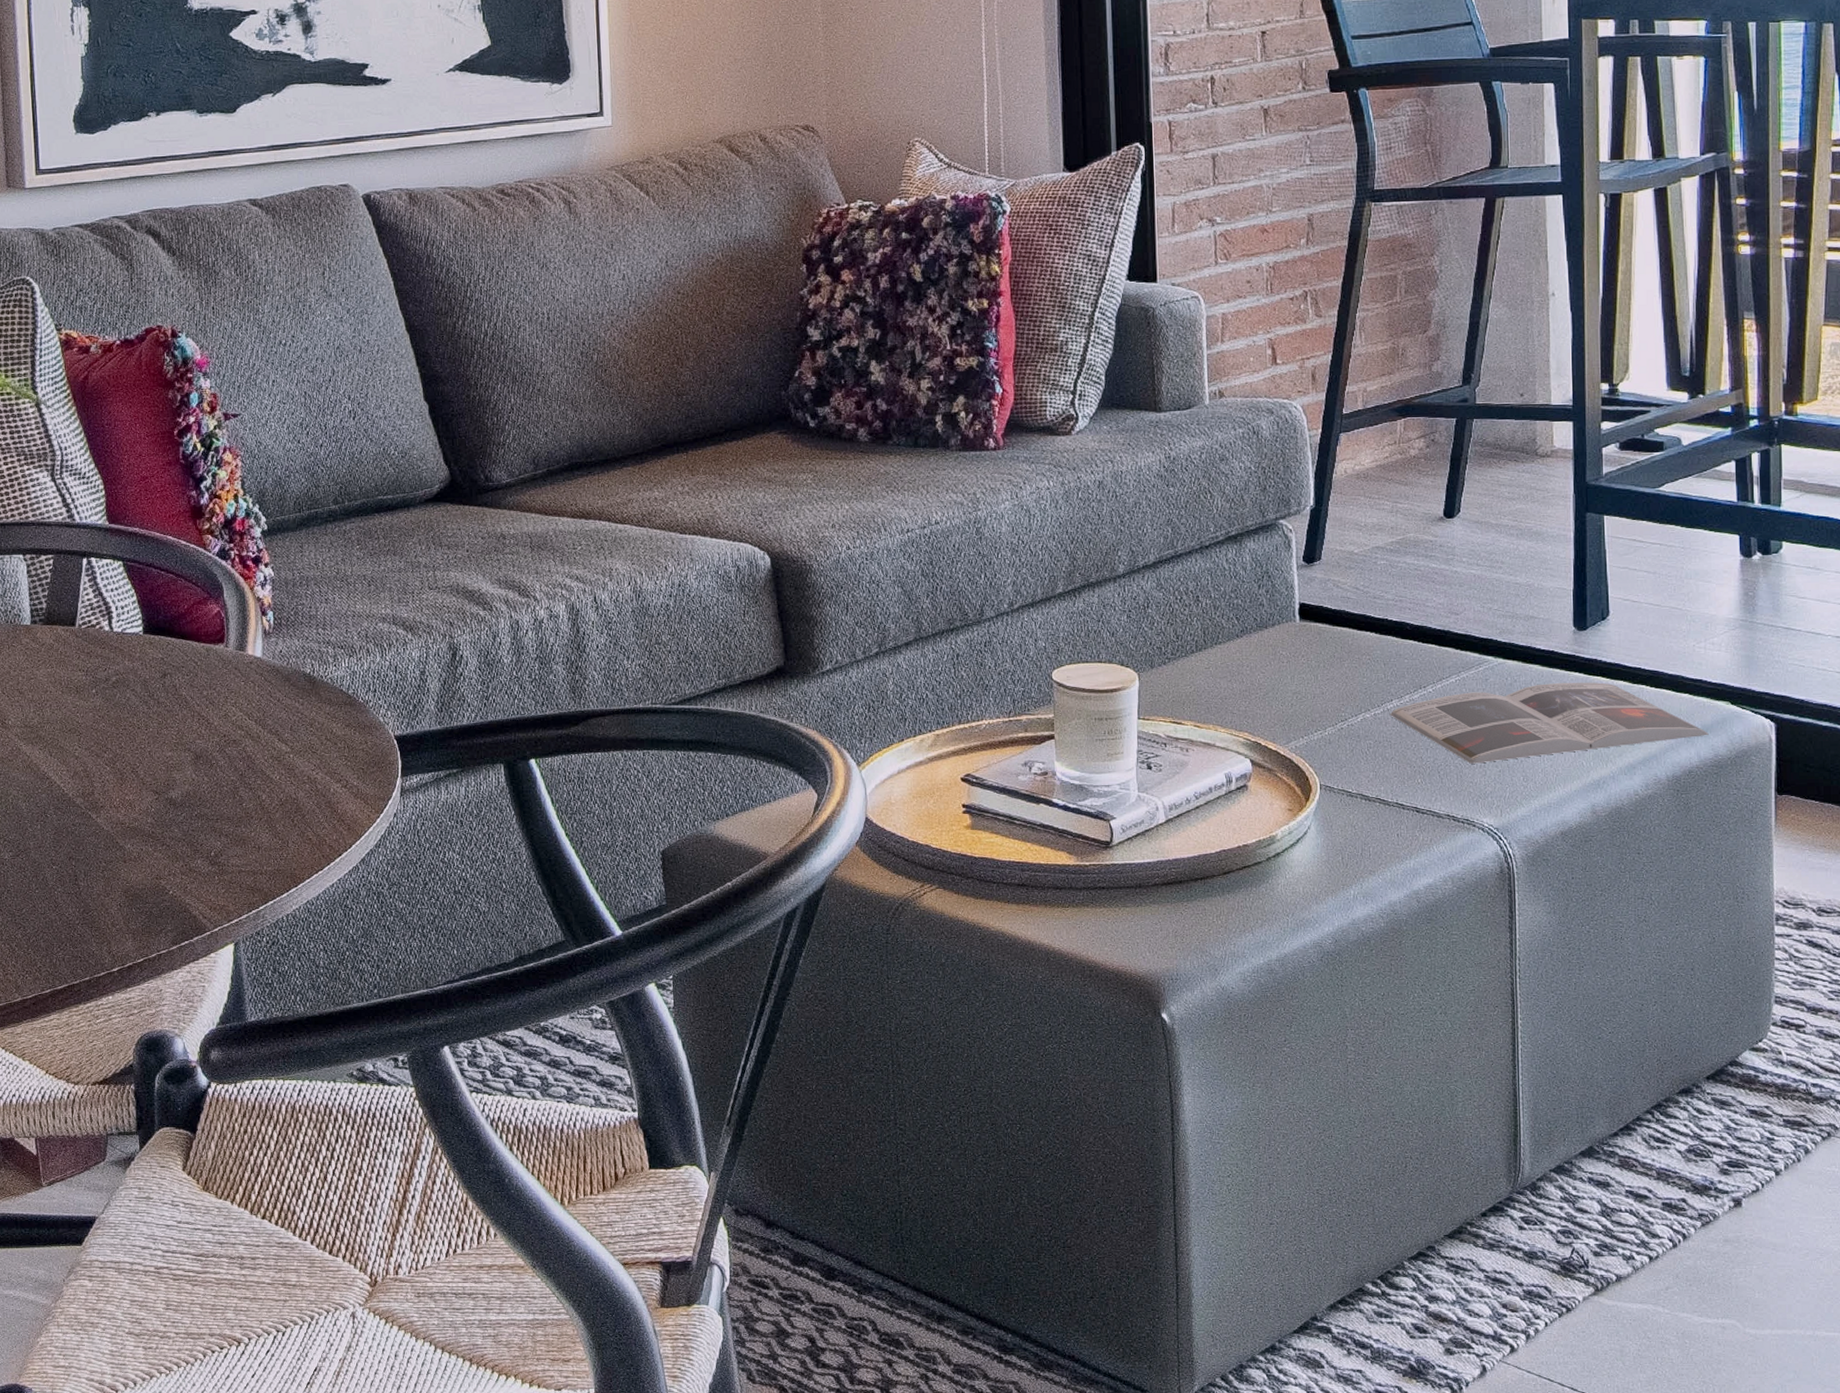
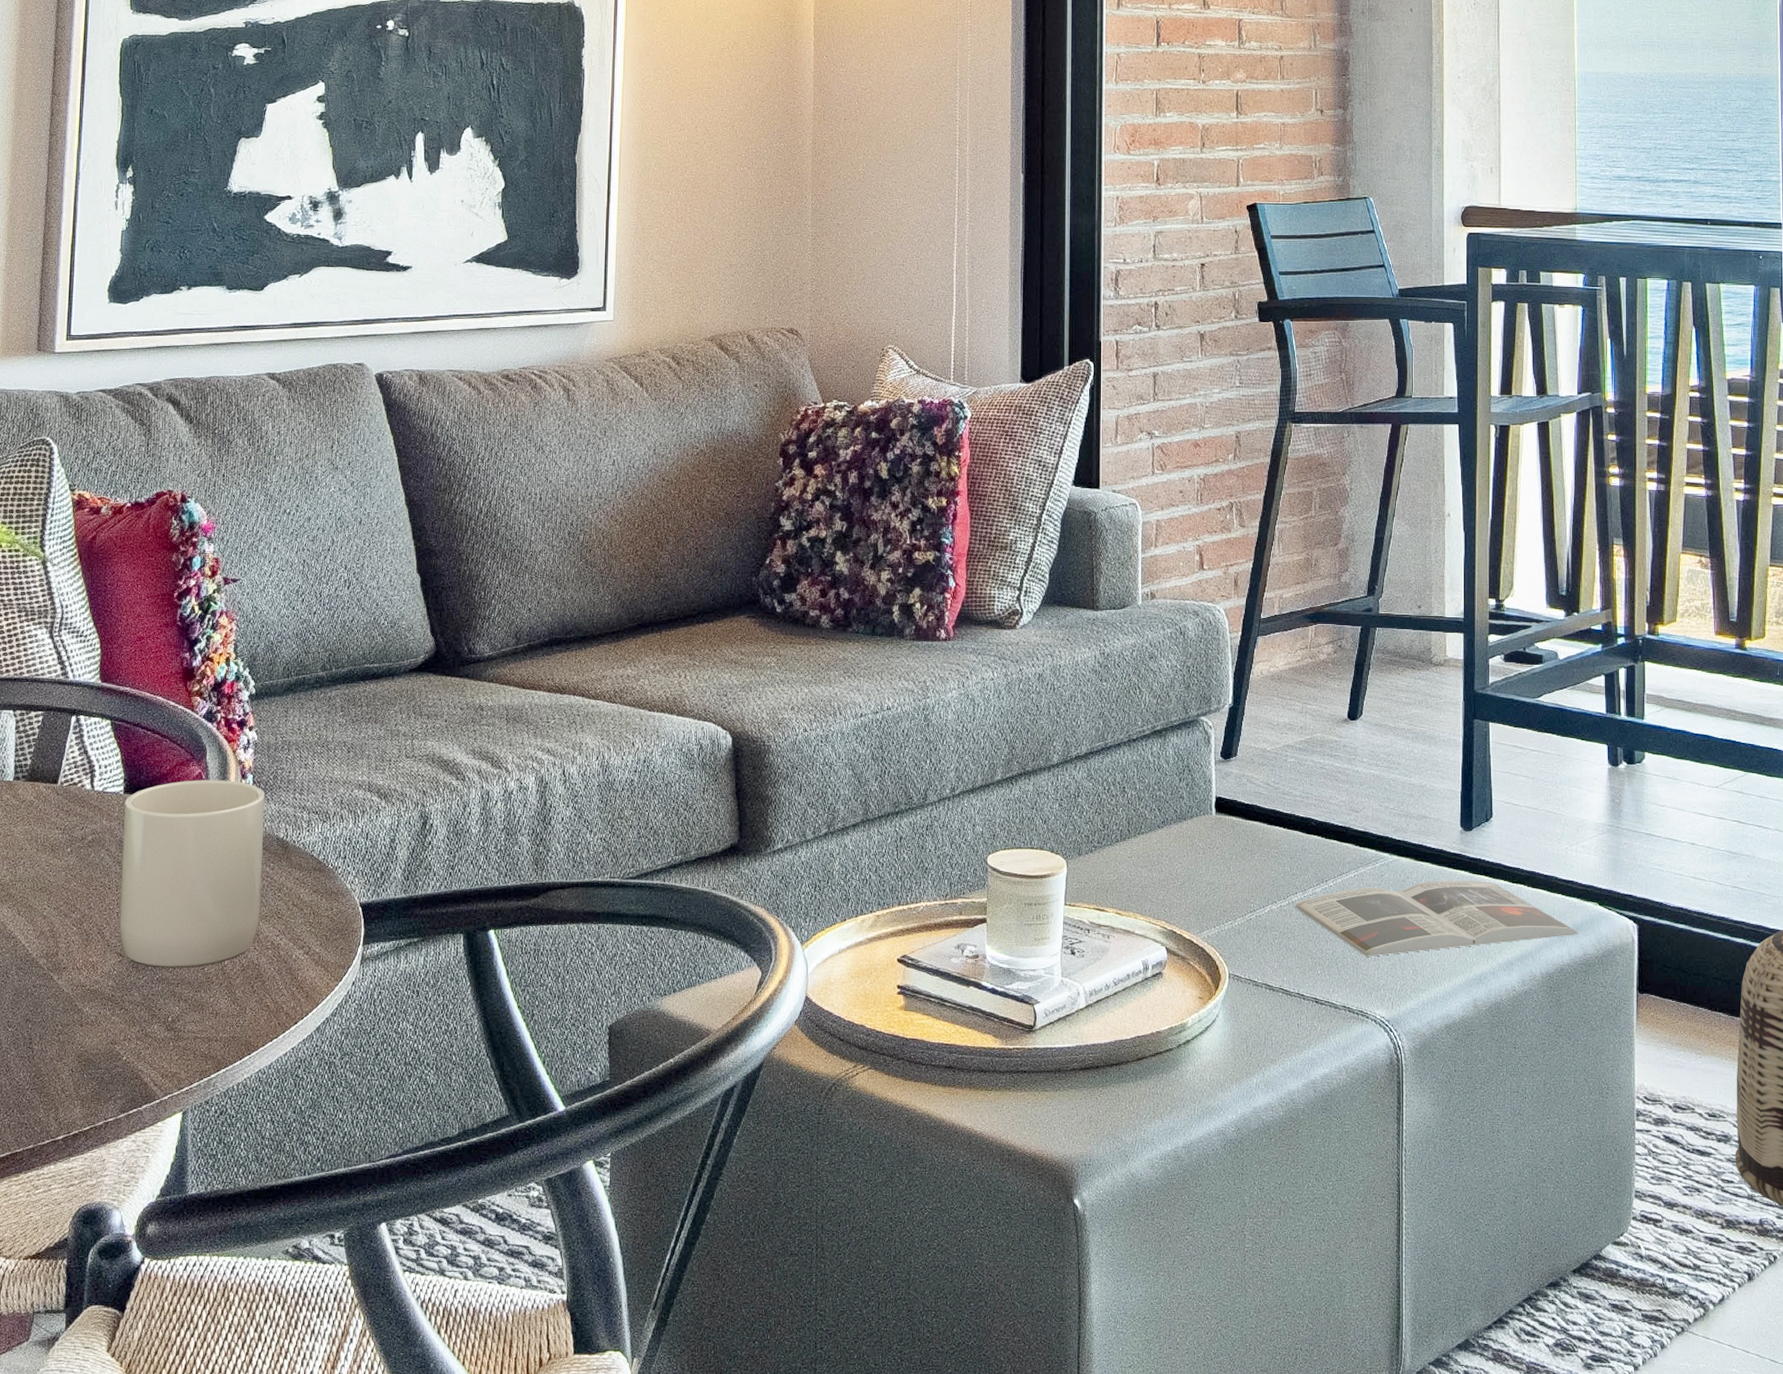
mug: none [145,617,294,805] -> present [119,780,265,968]

